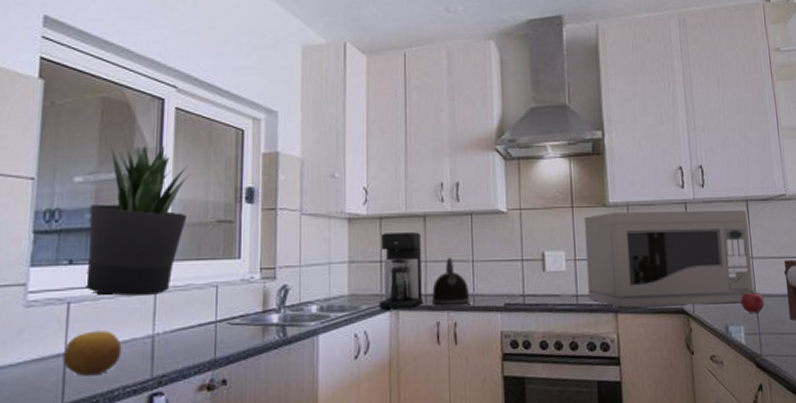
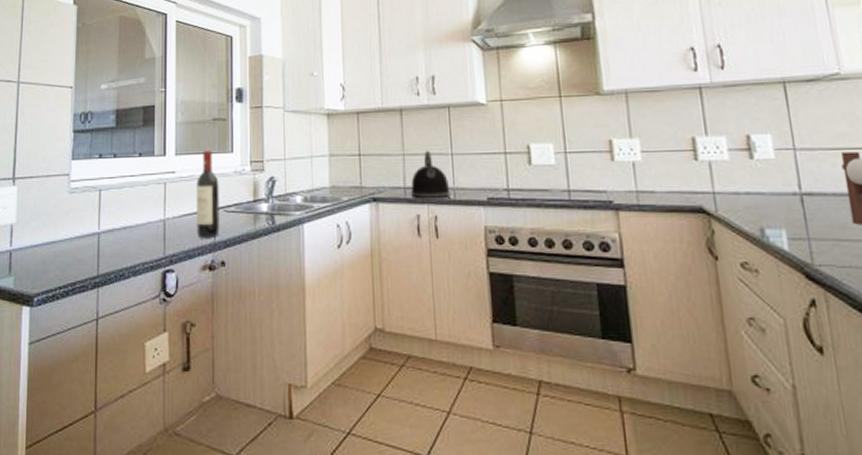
fruit: present [62,330,122,376] -> none [97,214,141,252]
planter: present [84,134,190,297] -> none [111,46,190,186]
wine bottle: none [193,257,223,356] -> present [196,151,220,239]
coffee maker: present [380,232,423,310] -> none [358,126,403,202]
microwave: present [584,209,753,308] -> none [574,93,798,205]
fruit: present [740,290,765,314] -> none [779,187,815,216]

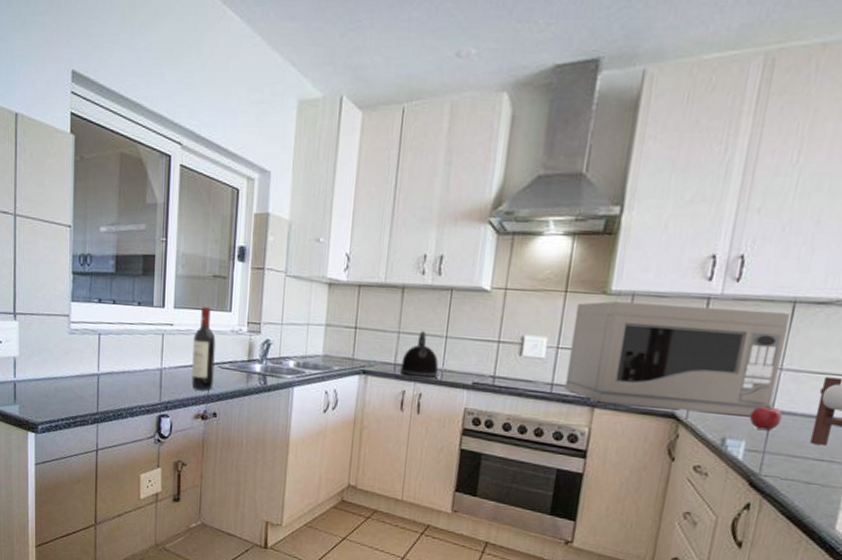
microwave: none [574,93,798,205] -> present [564,300,790,417]
fruit: none [779,187,815,216] -> present [749,405,783,431]

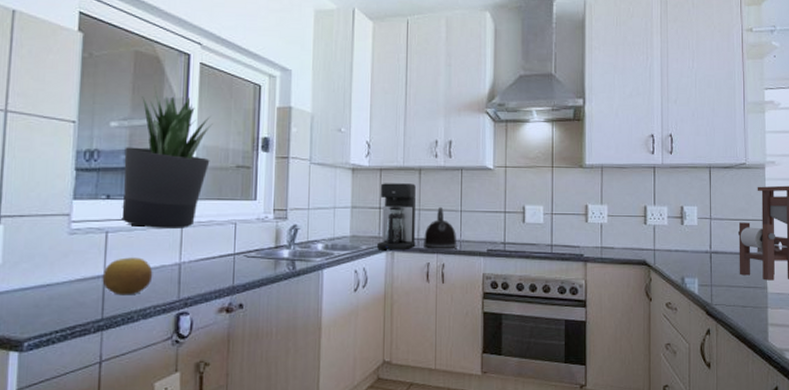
fruit: none [96,359,138,394] -> present [102,257,153,296]
planter: none [110,189,192,336] -> present [120,85,213,230]
wine bottle: present [191,307,216,391] -> none [214,197,240,283]
coffee maker: none [350,300,397,376] -> present [377,183,416,251]
microwave: present [564,300,790,417] -> none [562,172,709,258]
fruit: present [749,405,783,431] -> none [697,247,718,268]

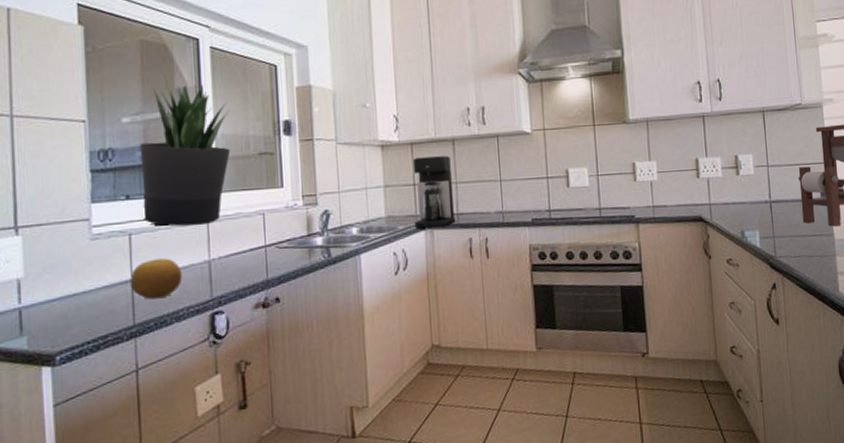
kettle: present [422,206,457,251] -> none [462,177,500,225]

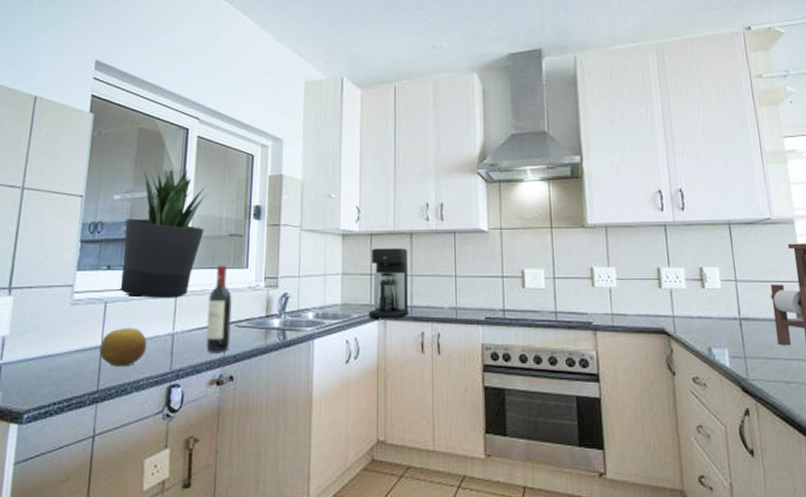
wine bottle: none [244,187,272,278] -> present [206,266,232,354]

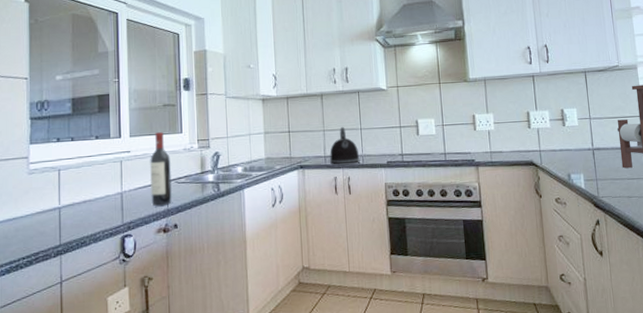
fruit: present [99,328,147,367] -> none [58,190,100,224]
planter: present [119,159,208,299] -> none [69,41,141,165]
coffee maker: present [369,248,409,319] -> none [288,108,323,169]
kettle: none [416,272,453,319] -> present [329,126,360,166]

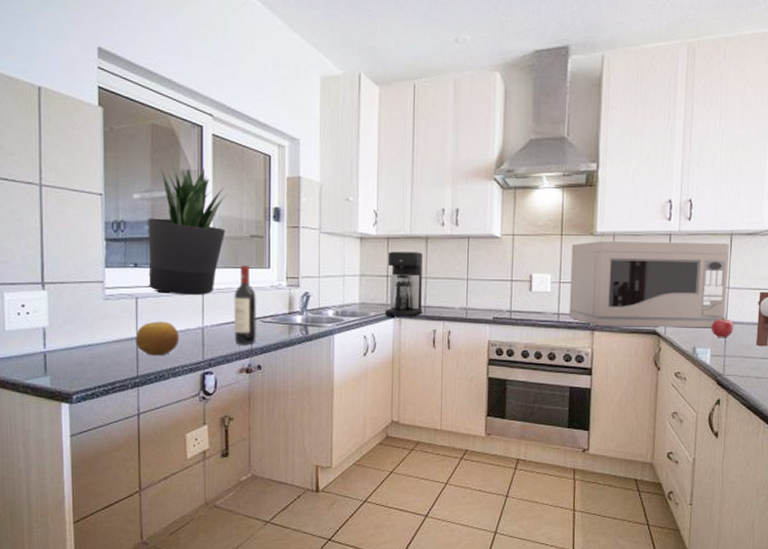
fruit: none [58,190,100,224] -> present [135,321,180,356]
planter: none [69,41,141,165] -> present [147,157,227,296]
coffee maker: none [288,108,323,169] -> present [385,251,423,318]
kettle: present [329,126,360,166] -> none [429,274,463,318]
microwave: none [449,79,591,162] -> present [568,240,729,328]
fruit: none [580,145,601,164] -> present [711,317,734,339]

